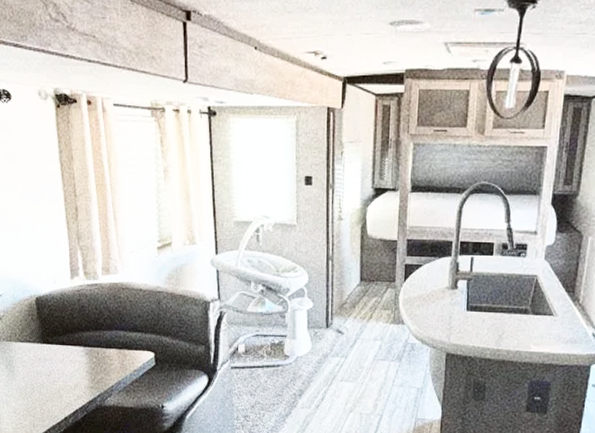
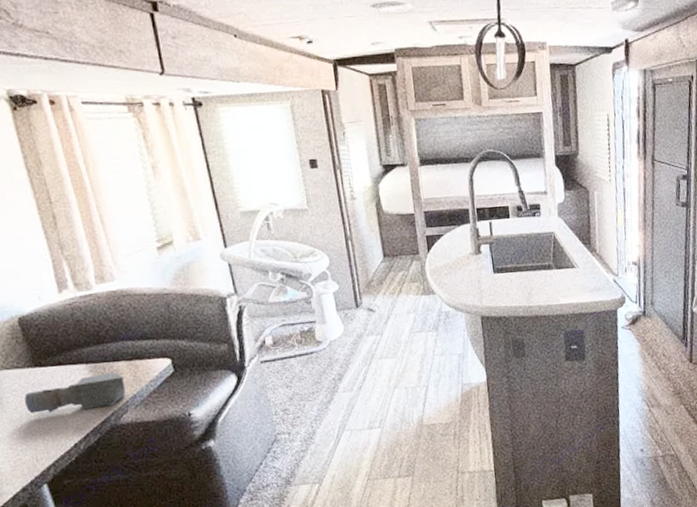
bust sculpture: none [31,357,112,388] -> present [24,372,126,414]

